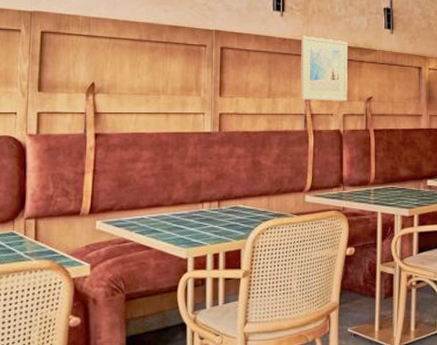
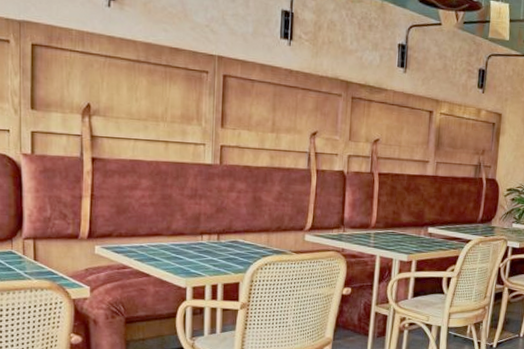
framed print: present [300,35,348,101] -> none [304,68,358,142]

